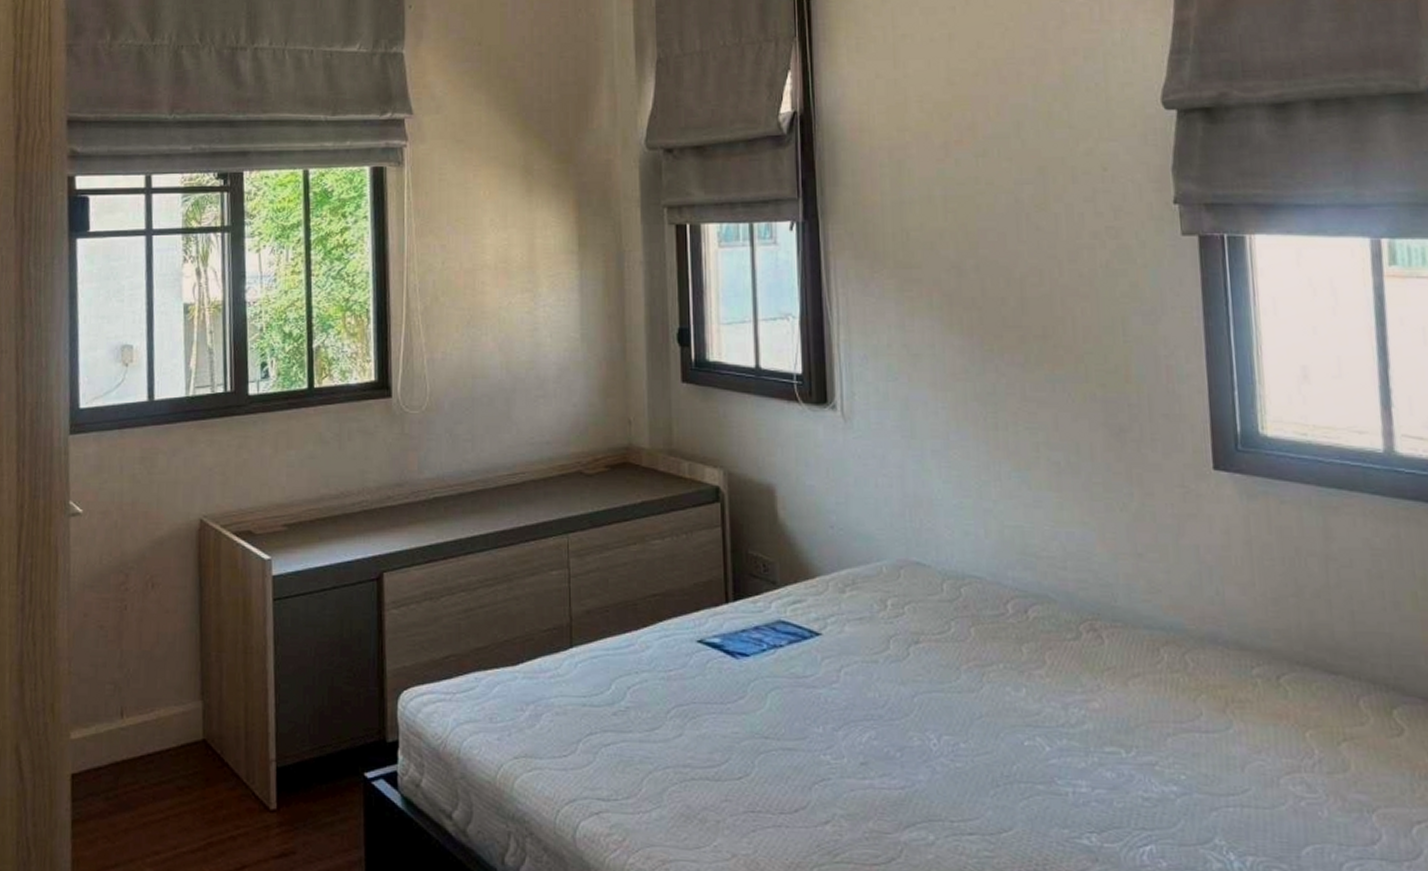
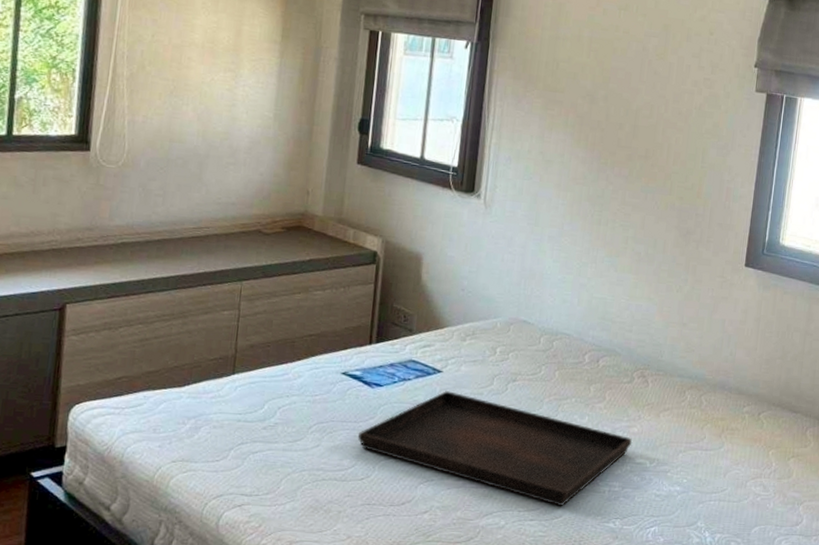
serving tray: none [727,659,1096,814] -> present [357,391,633,506]

